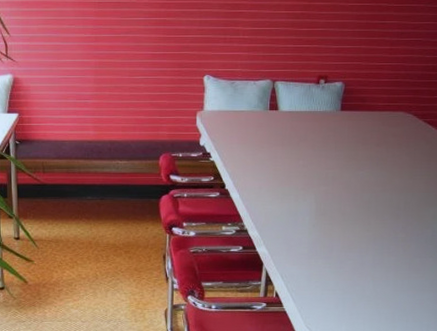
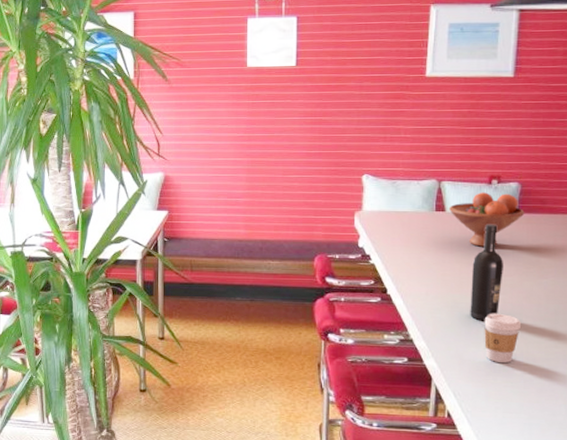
fruit bowl: none [282,92,347,143] -> present [449,192,525,247]
wine bottle: none [297,121,327,211] -> present [470,224,503,321]
coffee cup: none [308,203,339,248] -> present [484,313,520,364]

